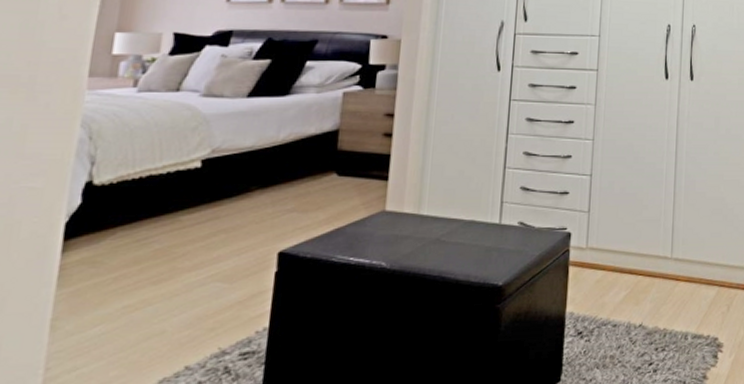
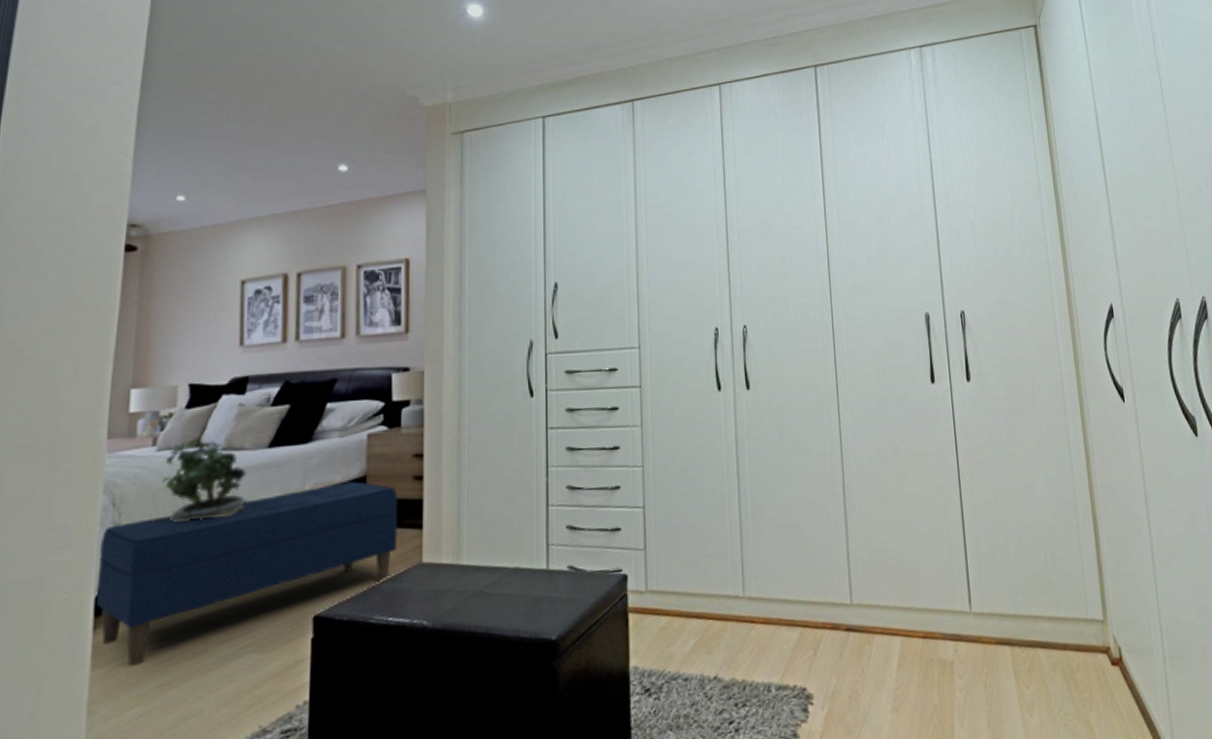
bench: none [65,134,368,288] -> present [95,481,398,666]
potted plant: none [140,82,224,158] -> present [161,436,247,522]

